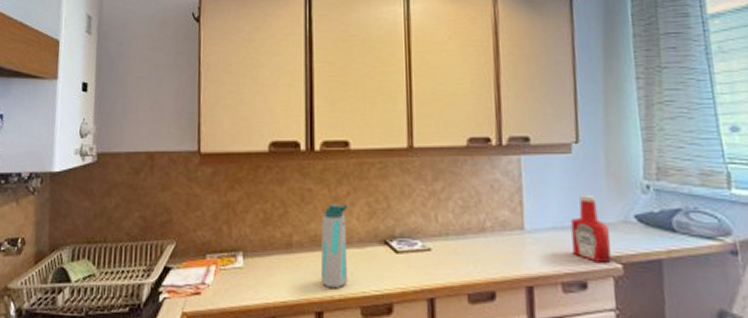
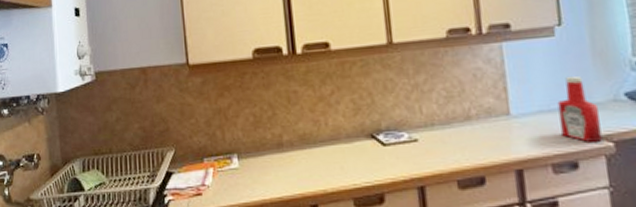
water bottle: present [320,203,349,288] -> none [308,103,339,182]

